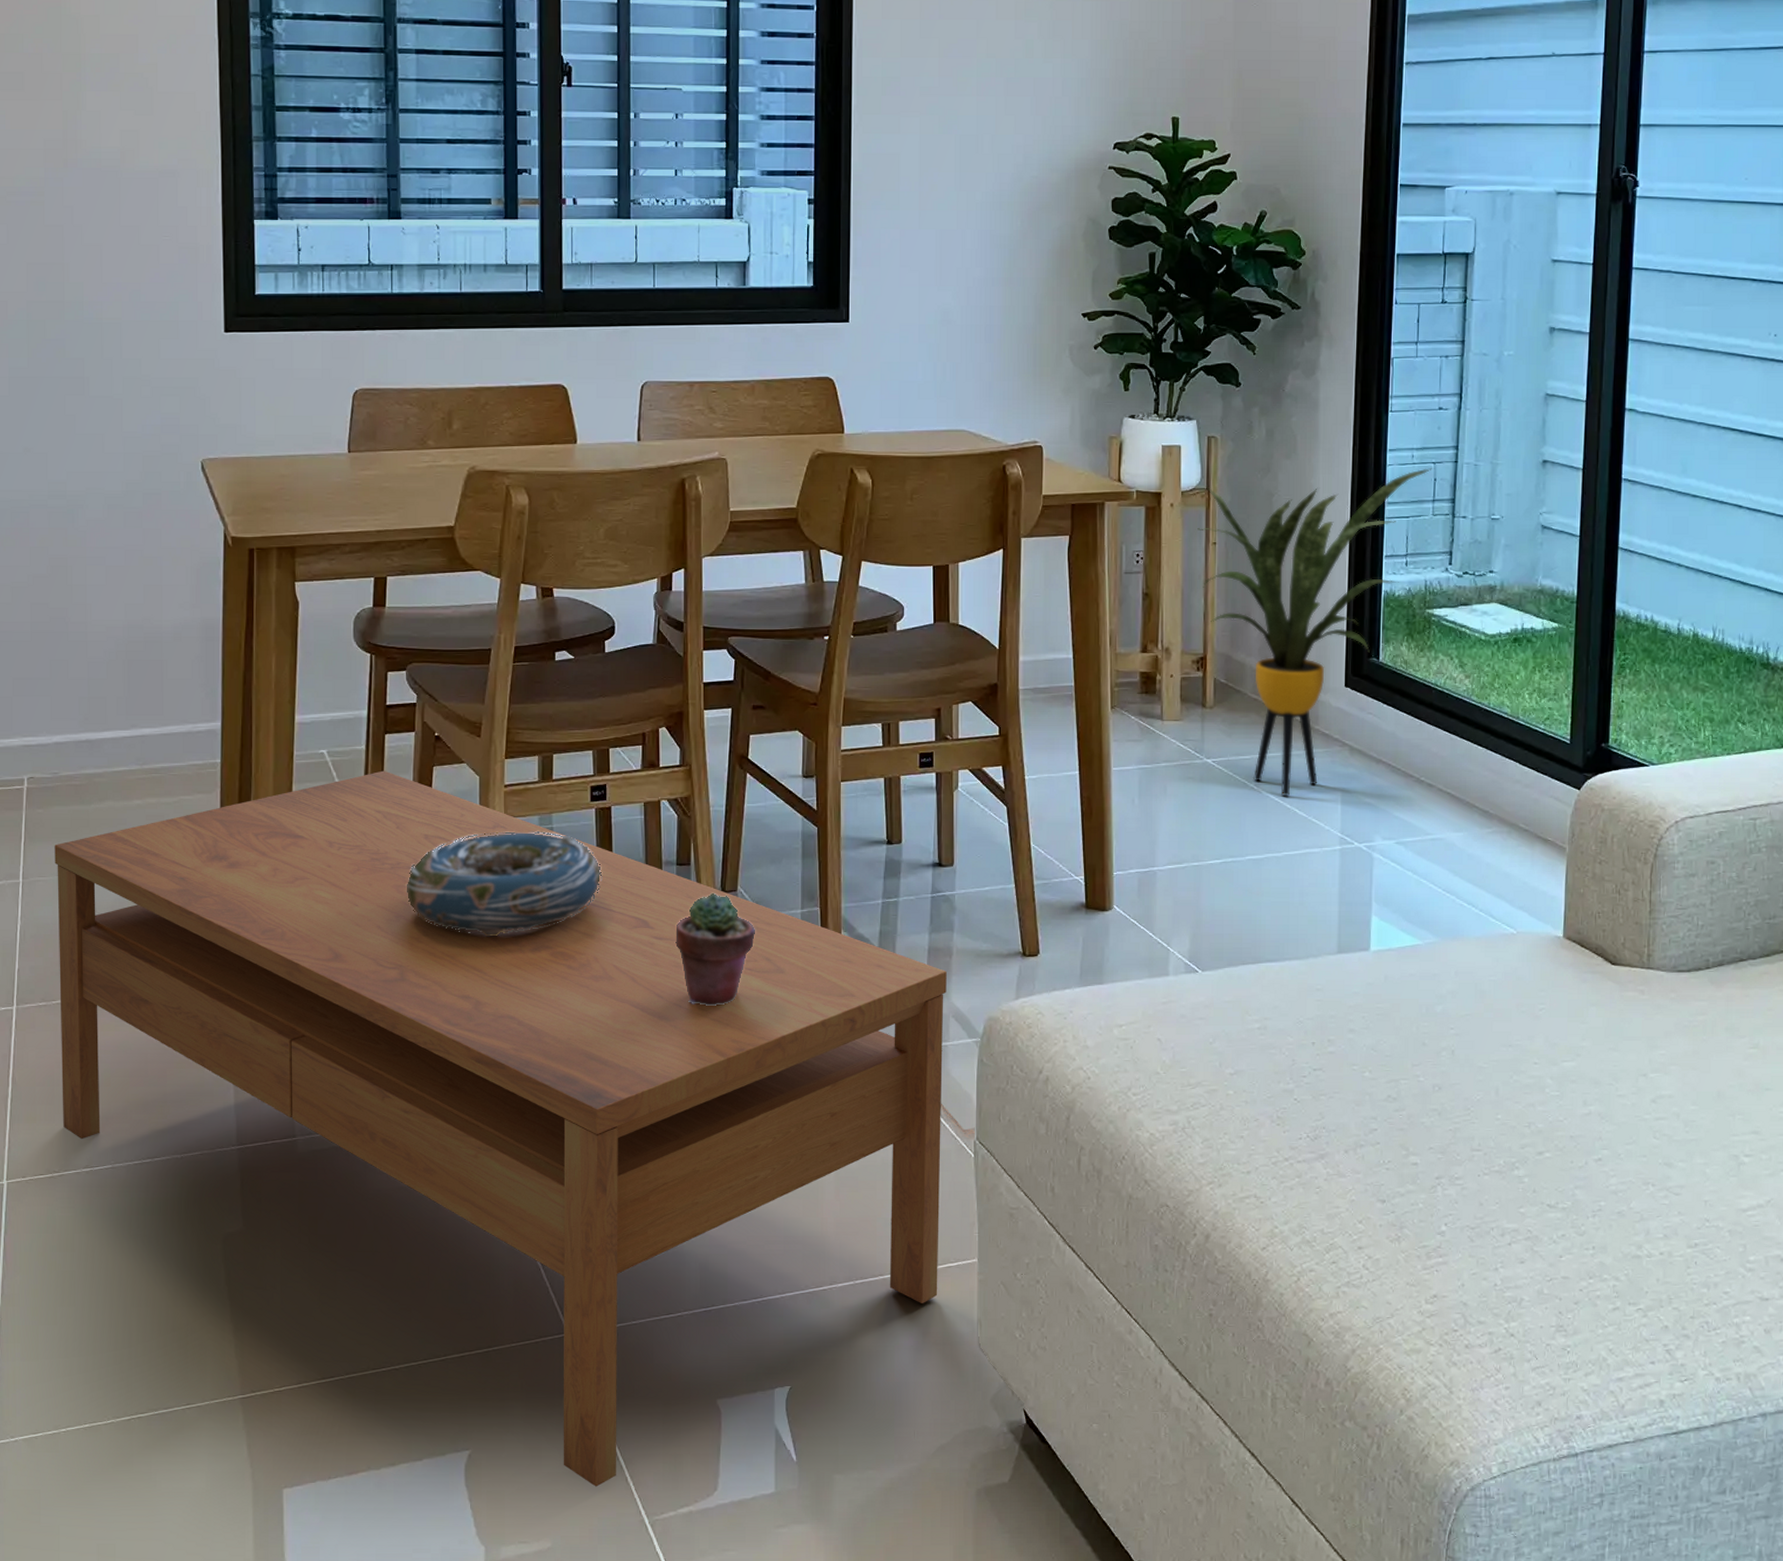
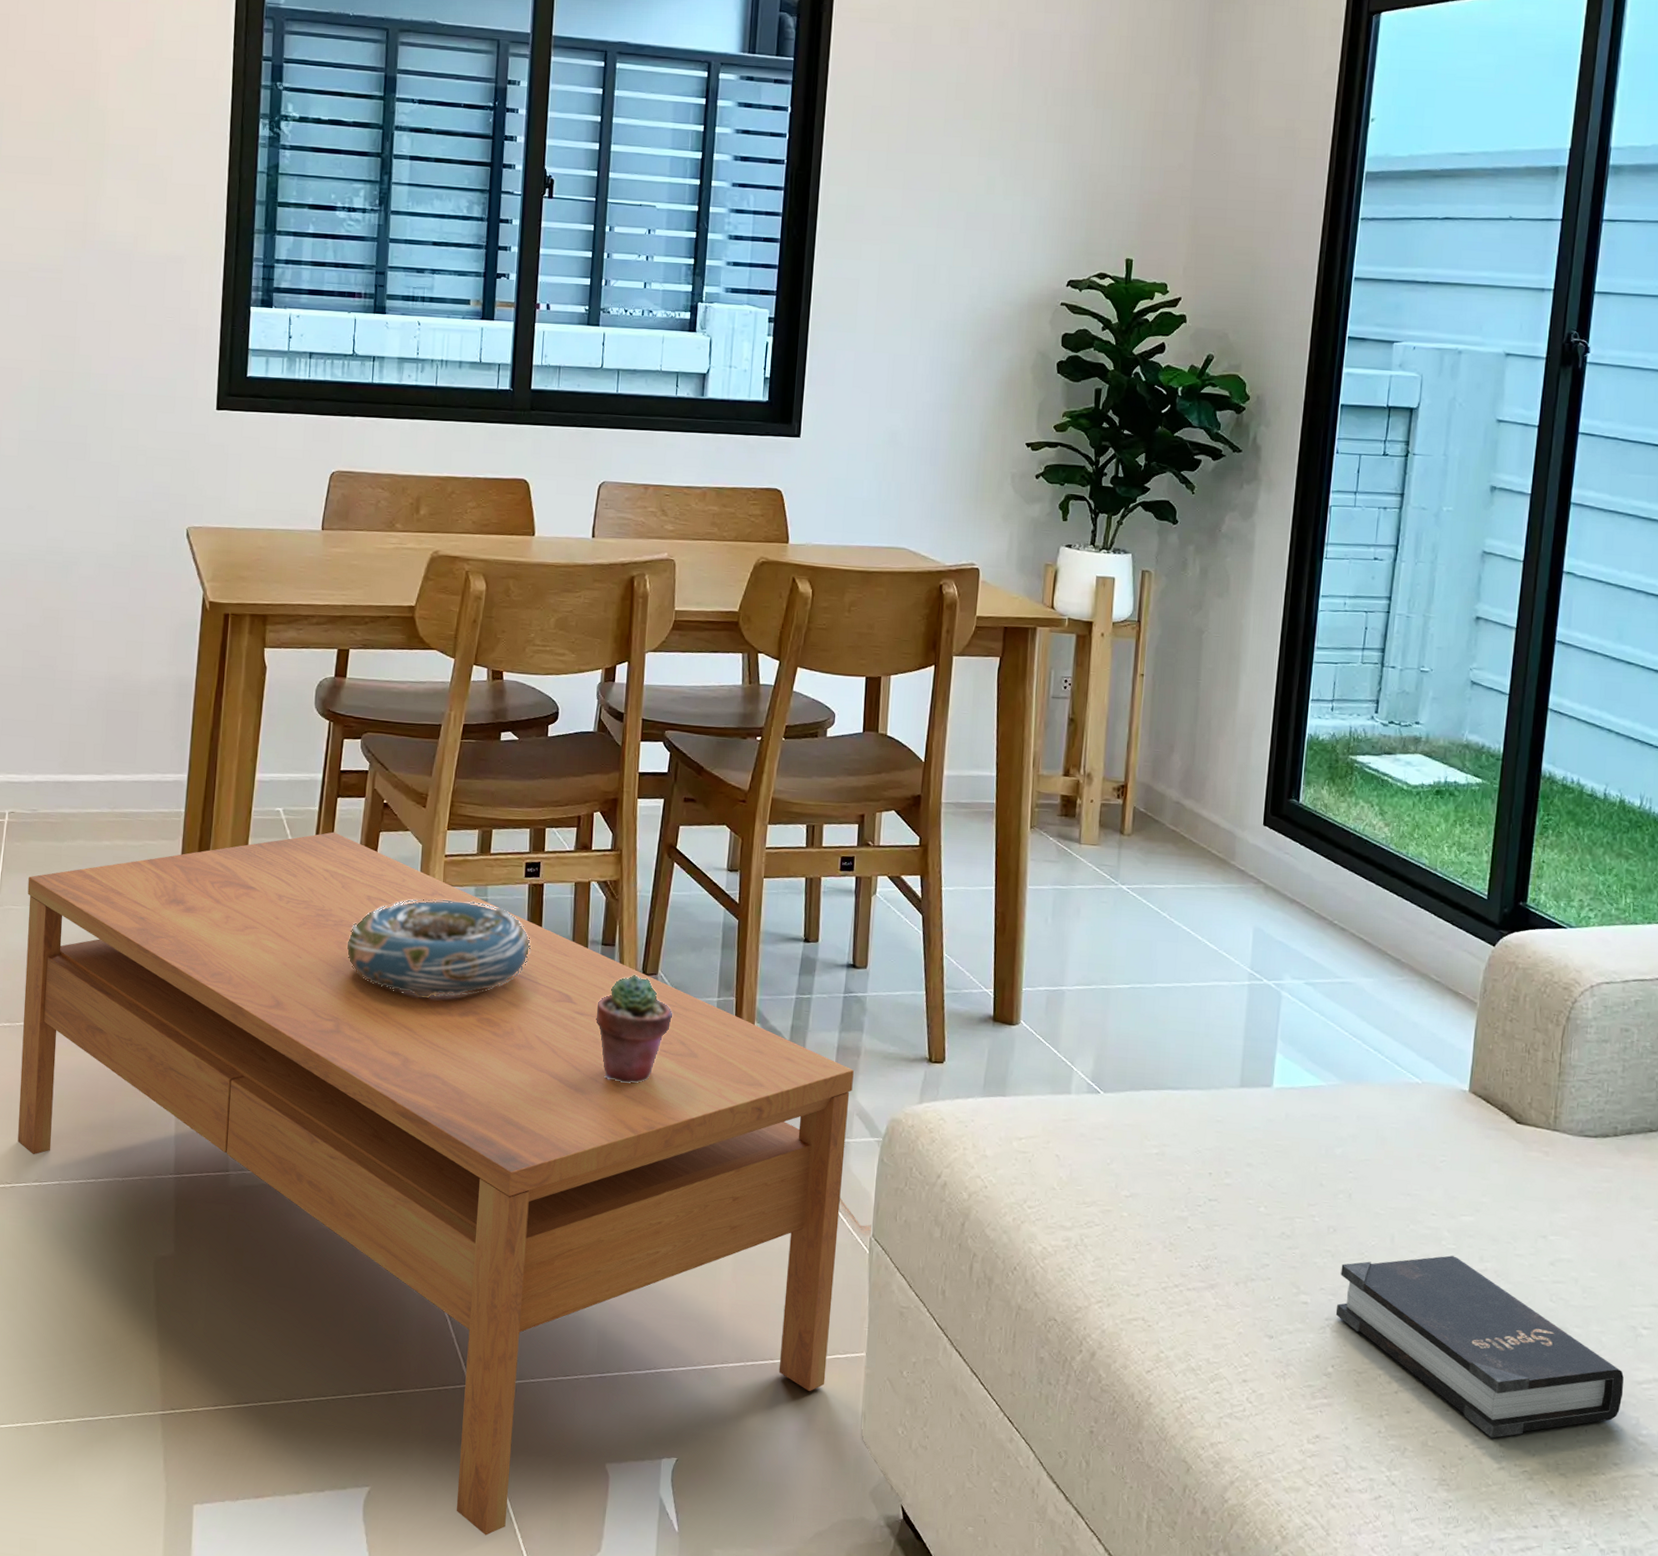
house plant: present [1197,468,1435,796] -> none [1126,616,1366,928]
hardback book: none [1445,1103,1730,1280] -> present [1335,1255,1624,1439]

